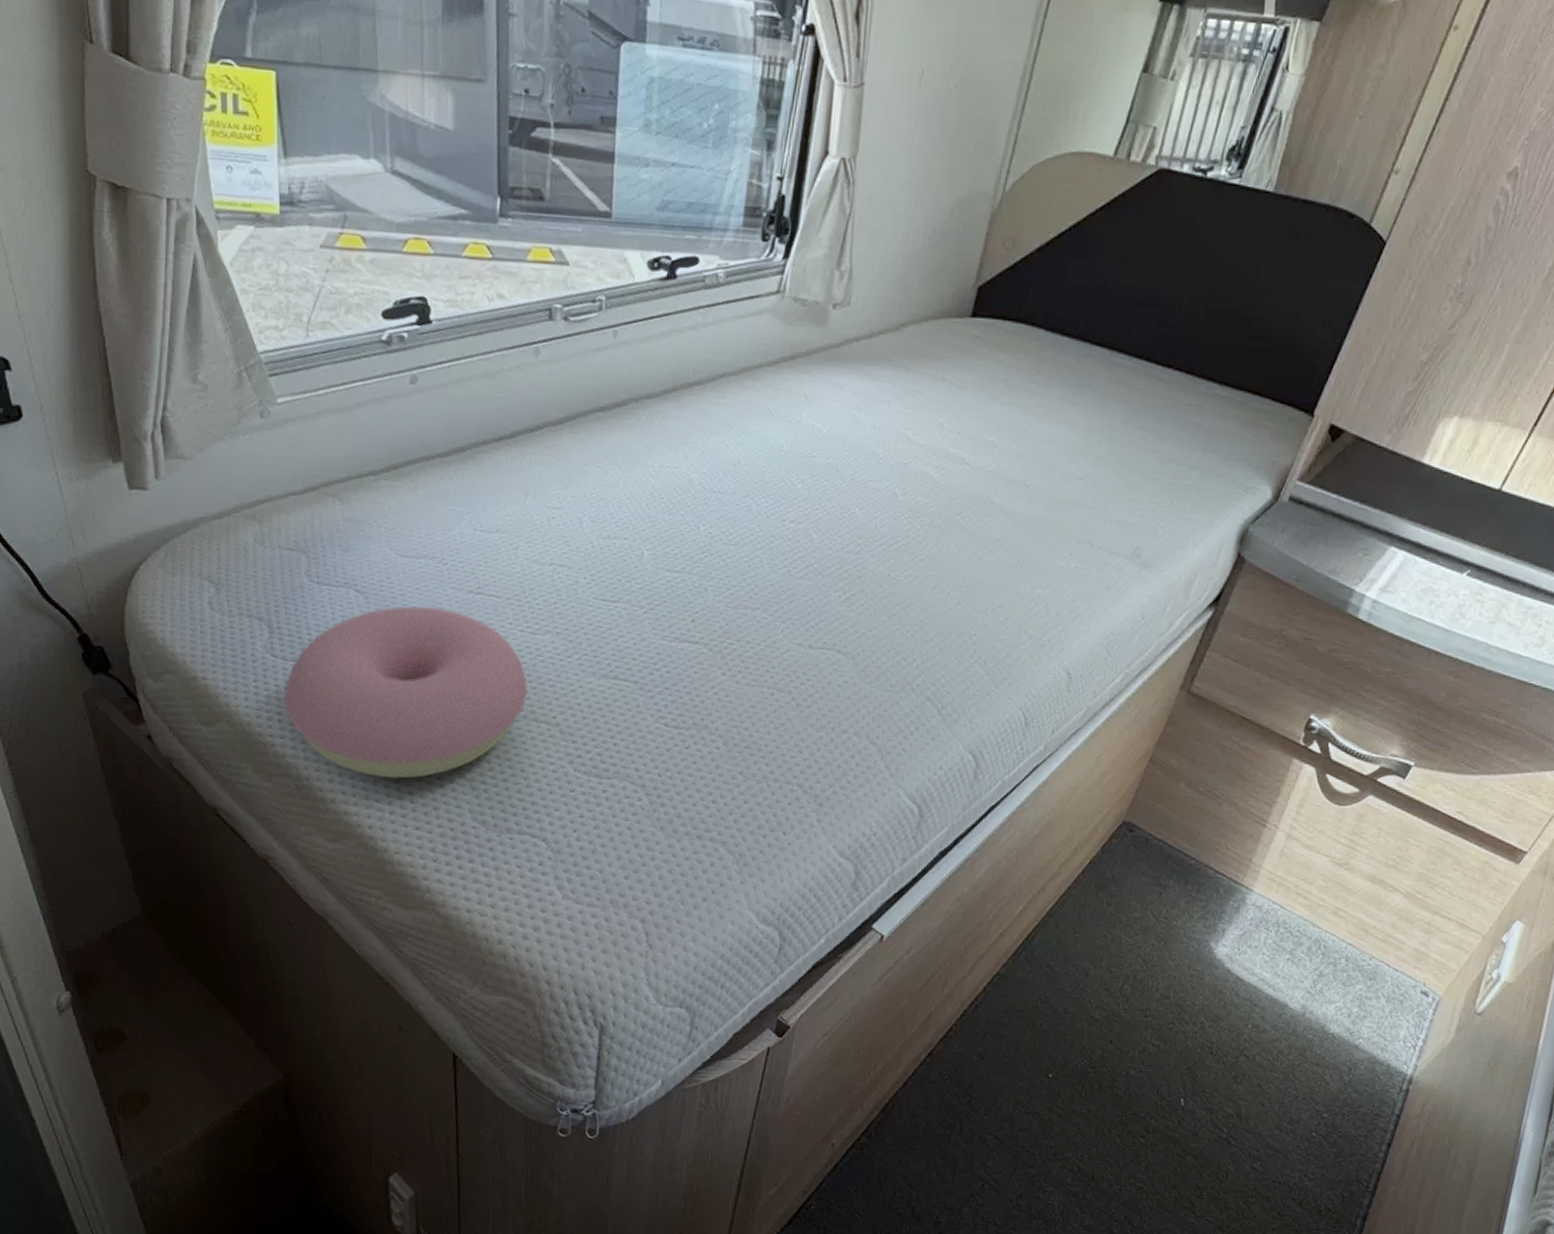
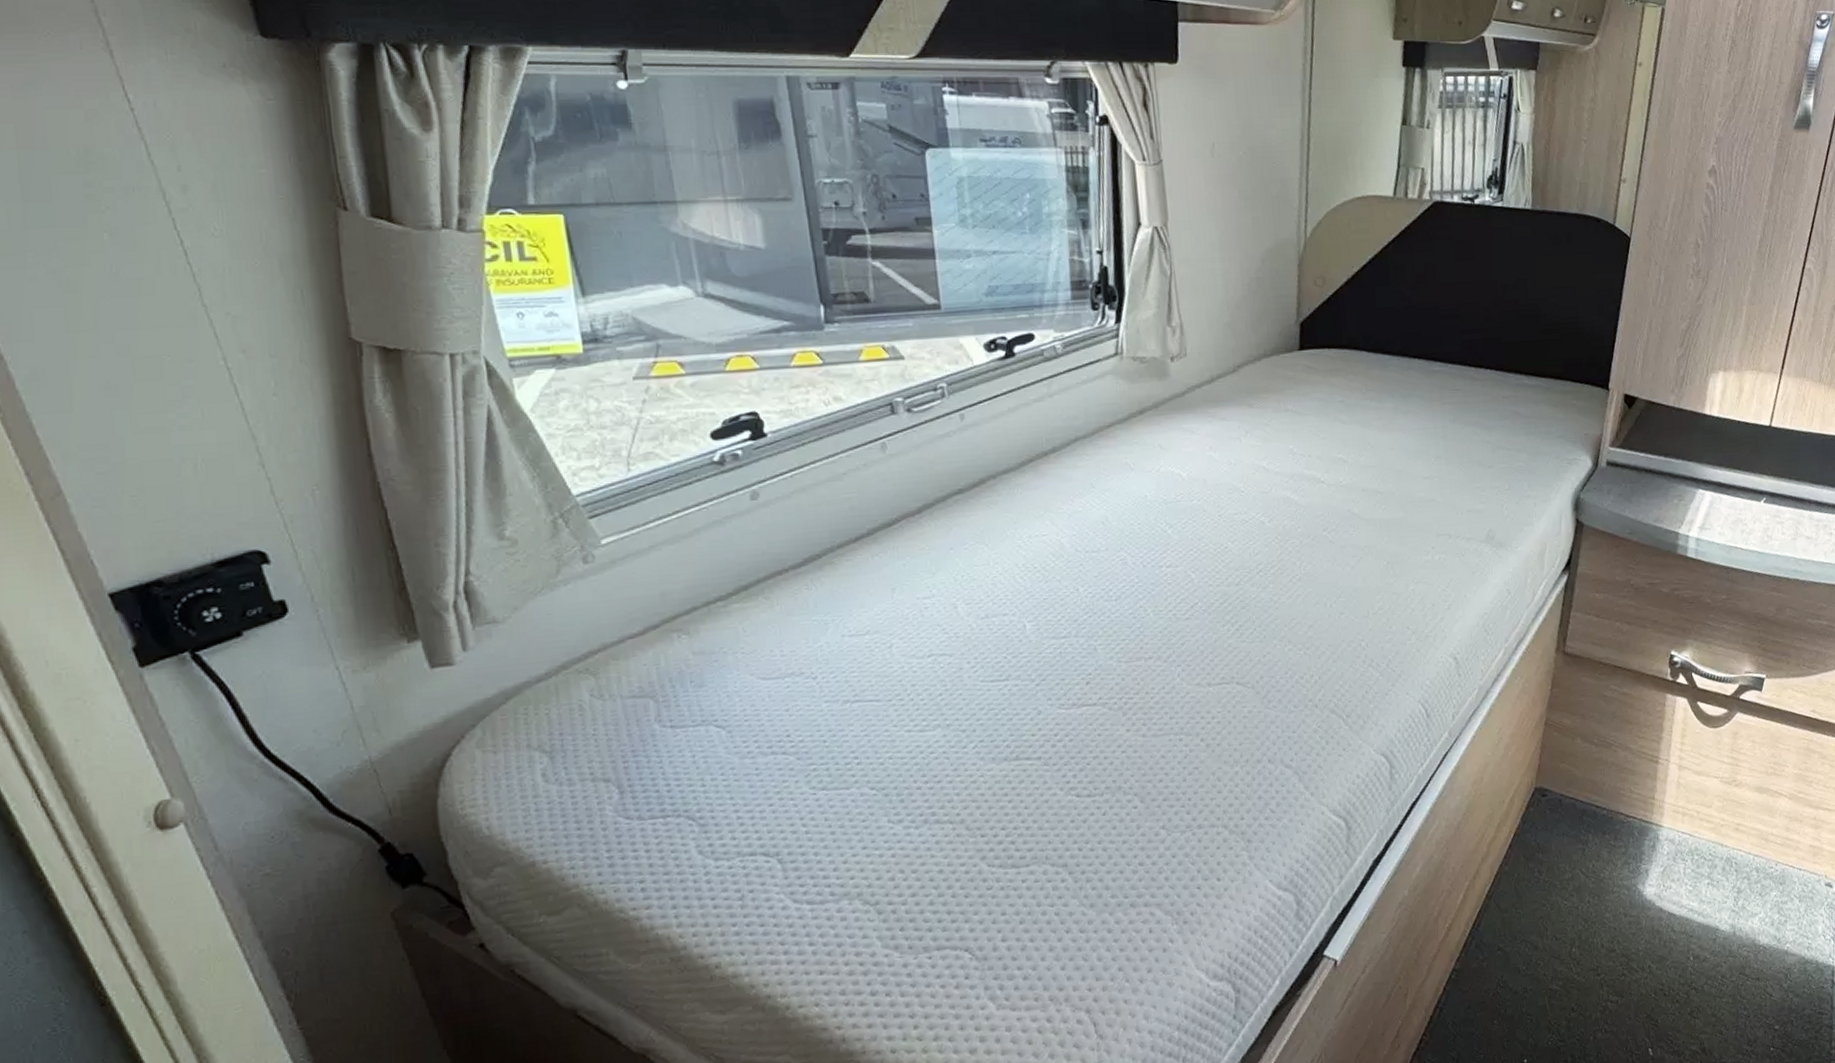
cushion: present [284,606,528,779] -> none [644,725,926,928]

